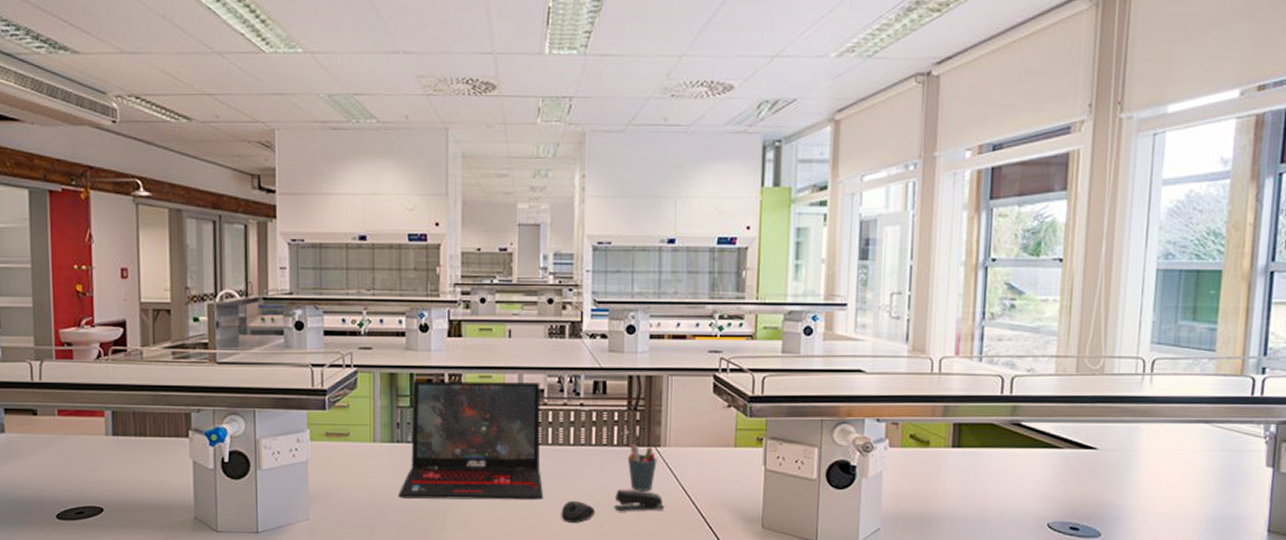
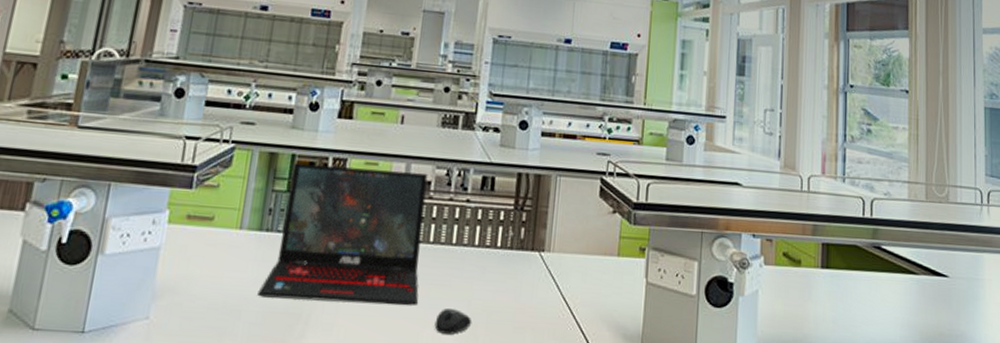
stapler: present [614,489,665,511] -> none [492,297,545,323]
pen holder: present [627,444,657,491] -> none [509,247,540,301]

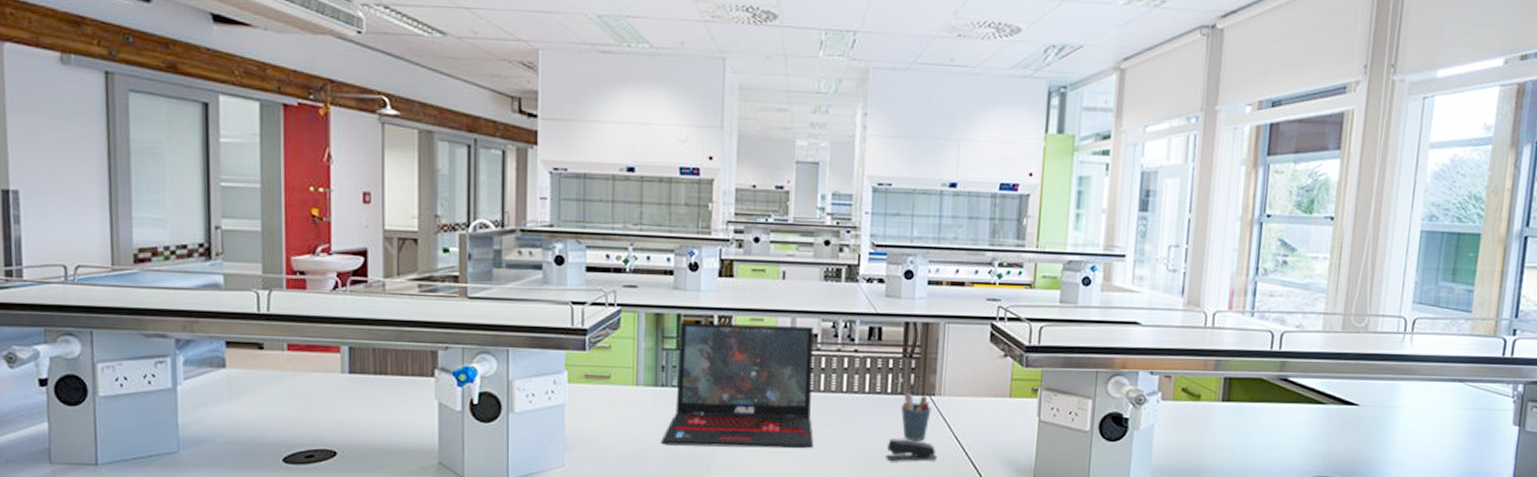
mouse: present [434,309,472,334] -> none [831,450,867,472]
stapler: none [492,297,545,323] -> present [886,439,938,461]
pen holder: none [509,247,540,301] -> present [901,392,931,441]

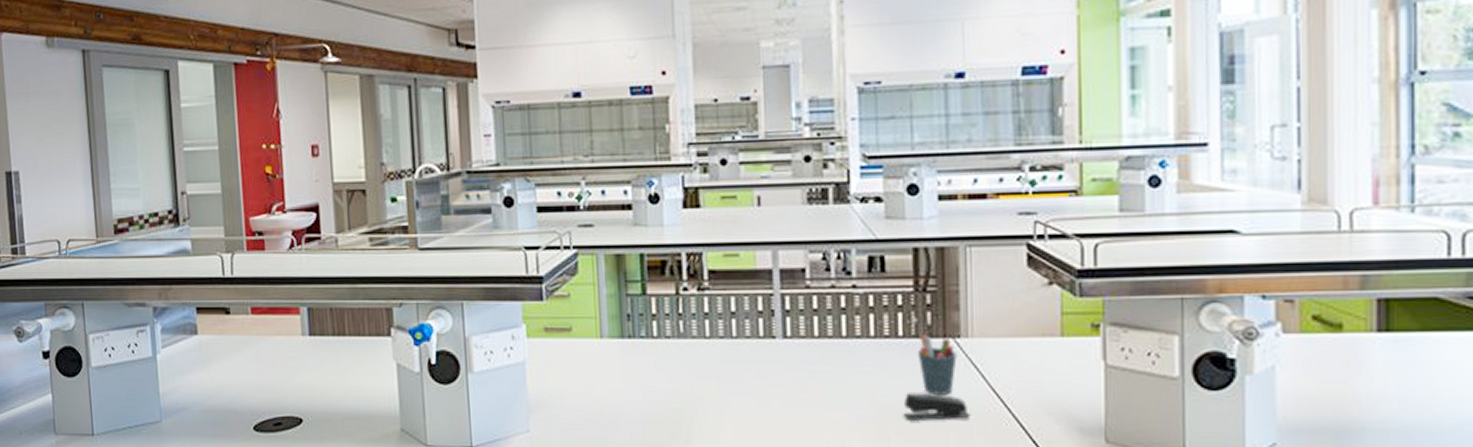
laptop: present [661,322,814,449] -> none [632,261,812,408]

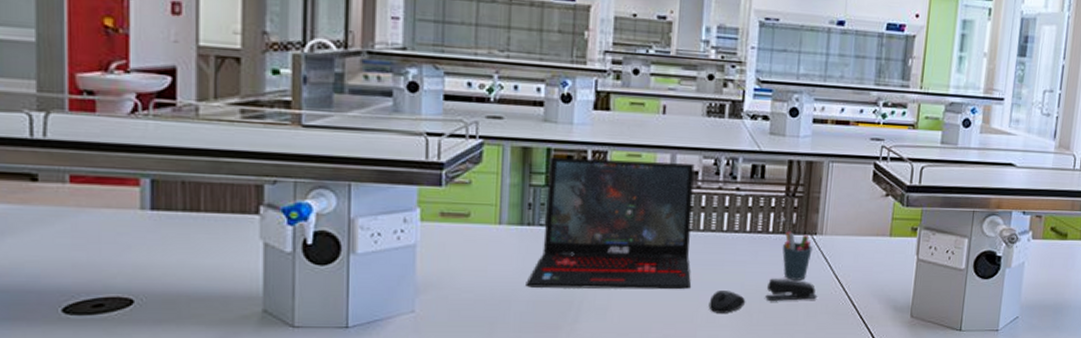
laptop: none [632,261,812,408] -> present [526,157,695,290]
mouse: none [834,408,880,435] -> present [708,291,746,313]

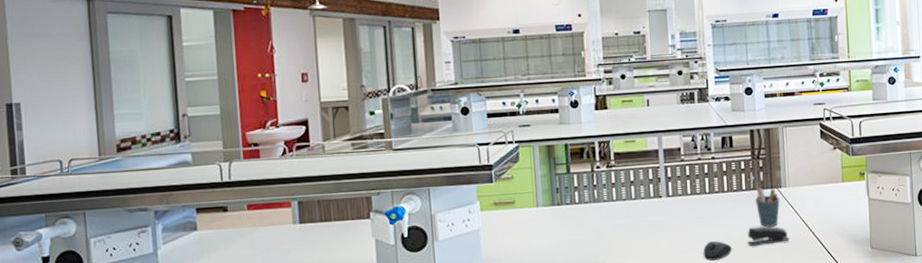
laptop: present [526,157,695,290] -> none [561,143,688,254]

